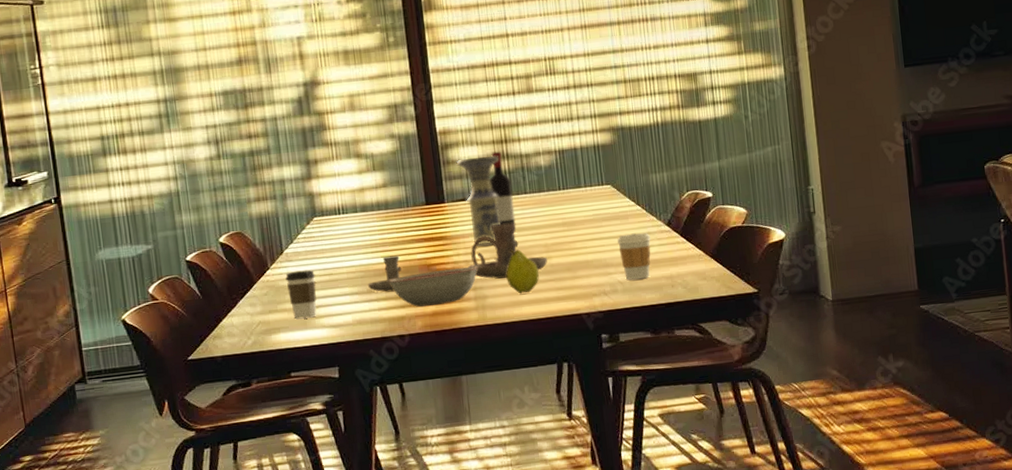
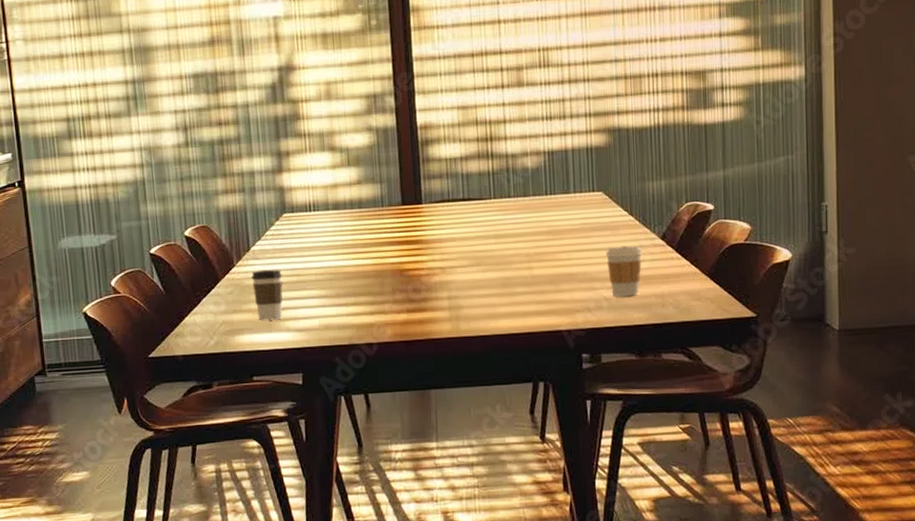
candle holder: present [367,255,402,292] -> none [336,258,373,297]
bowl: present [388,266,477,307] -> none [358,274,453,314]
vase: present [456,156,500,246] -> none [436,155,482,252]
candle holder: present [468,223,548,279] -> none [443,229,530,288]
wine bottle: present [489,151,517,233] -> none [471,150,497,240]
fruit: present [506,249,539,294] -> none [483,257,519,306]

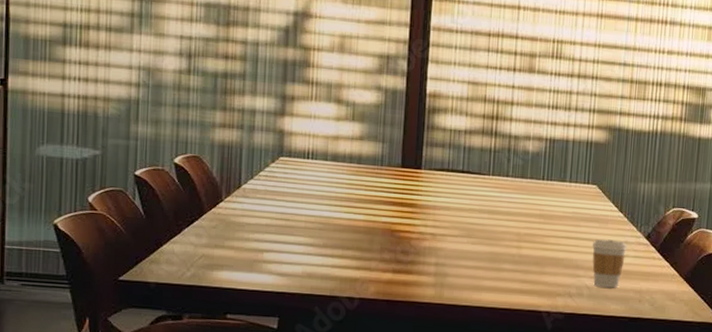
coffee cup: present [251,269,283,321] -> none [238,208,272,261]

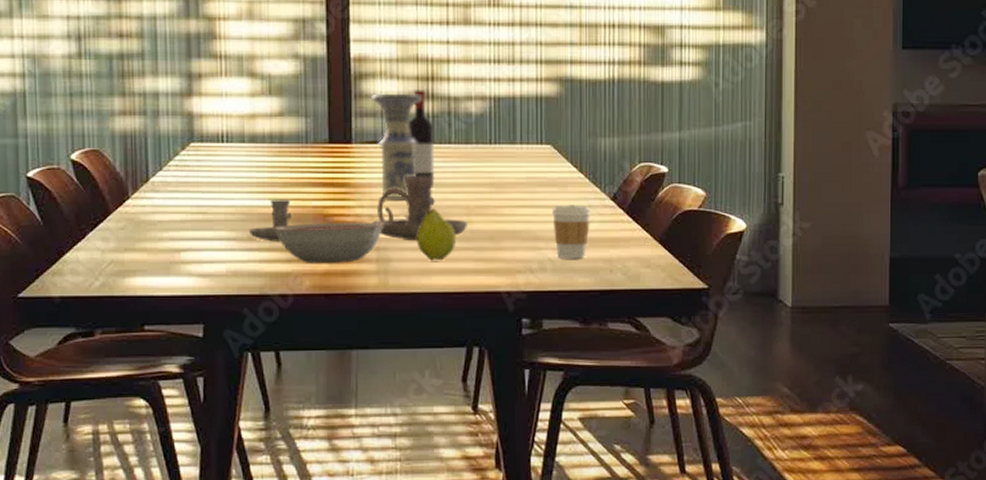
candle holder: none [324,212,364,251] -> present [248,199,292,242]
bowl: none [347,236,443,274] -> present [274,222,383,263]
candle holder: none [433,202,518,259] -> present [372,176,468,240]
vase: none [441,127,486,222] -> present [370,93,422,199]
fruit: none [471,231,506,279] -> present [417,207,455,261]
wine bottle: none [472,126,495,215] -> present [408,90,435,188]

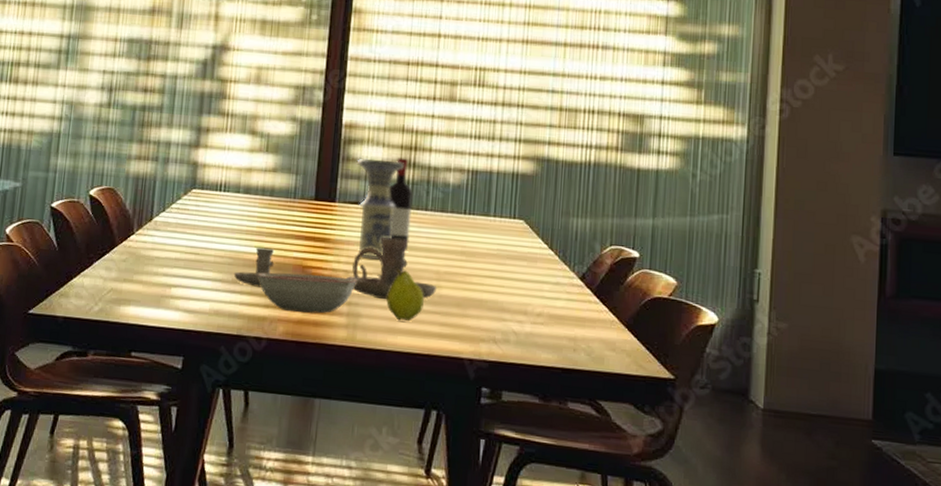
coffee cup: present [552,204,591,259] -> none [519,279,559,334]

